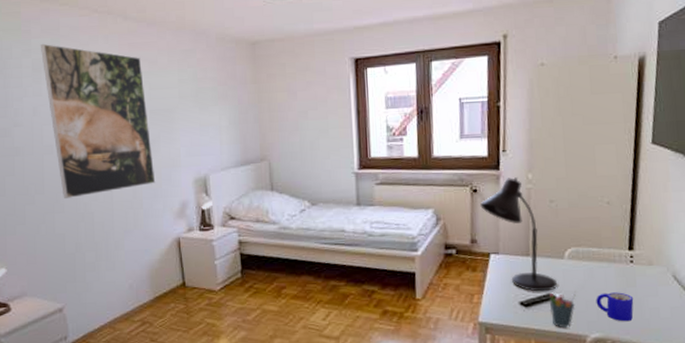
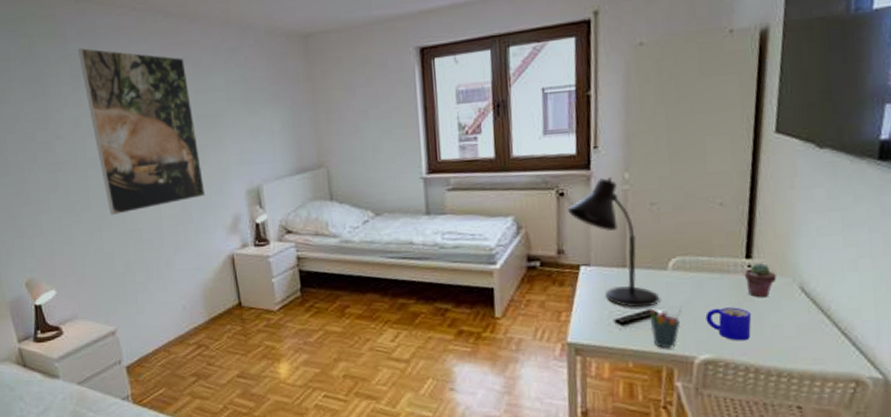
potted succulent: none [627,254,654,284] -> present [744,263,777,298]

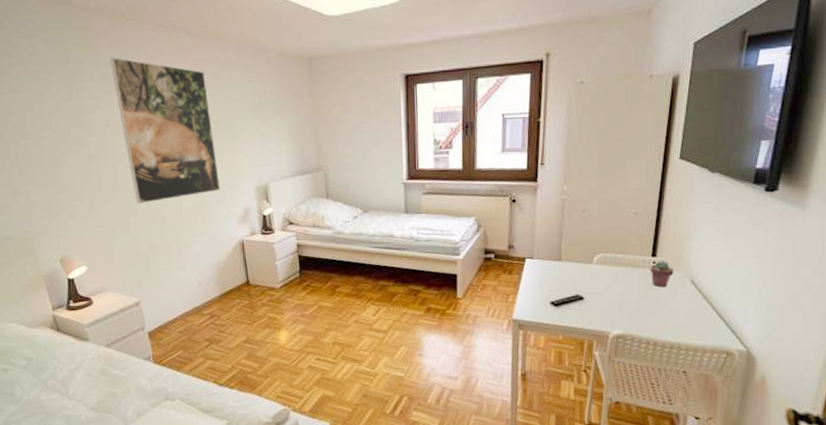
desk lamp: present [568,177,659,308] -> none [518,189,585,293]
pen holder: present [649,310,682,349] -> none [577,295,601,326]
mug: present [705,307,752,341] -> none [619,294,654,321]

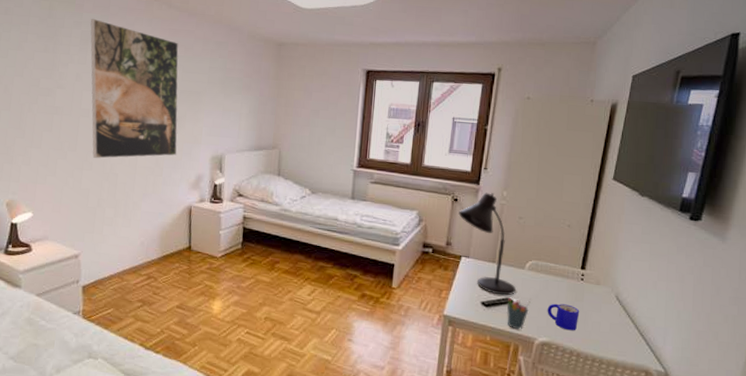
desk lamp: none [518,189,585,293] -> present [459,192,516,296]
pen holder: none [577,295,601,326] -> present [506,298,531,330]
mug: none [619,294,654,321] -> present [547,303,580,331]
potted succulent: present [650,261,674,288] -> none [578,274,601,300]

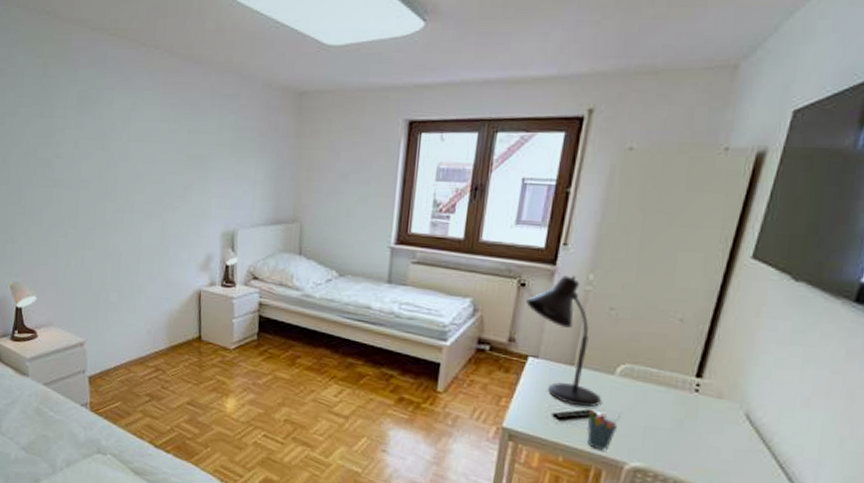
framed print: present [90,18,179,159] -> none [87,74,184,237]
mug: present [547,303,580,331] -> none [643,419,691,456]

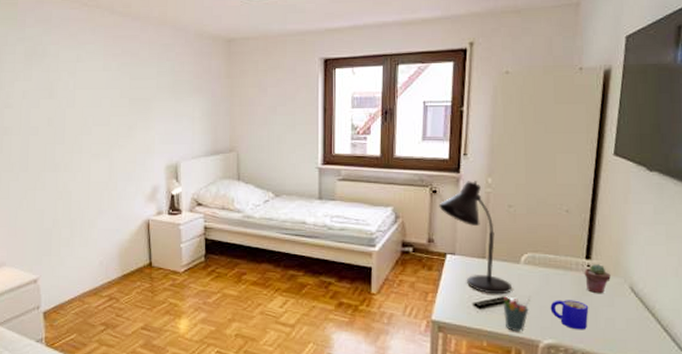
mug: none [643,419,691,456] -> present [550,300,589,330]
potted succulent: none [690,384,724,418] -> present [584,264,611,294]

